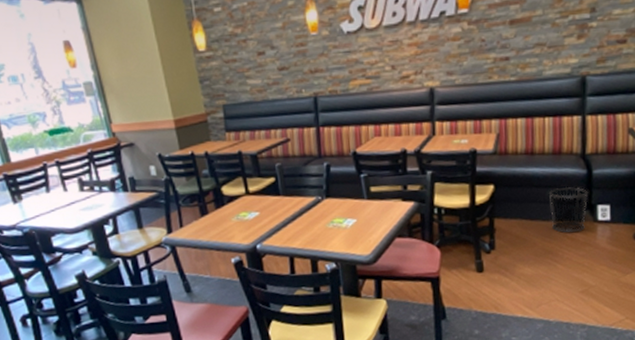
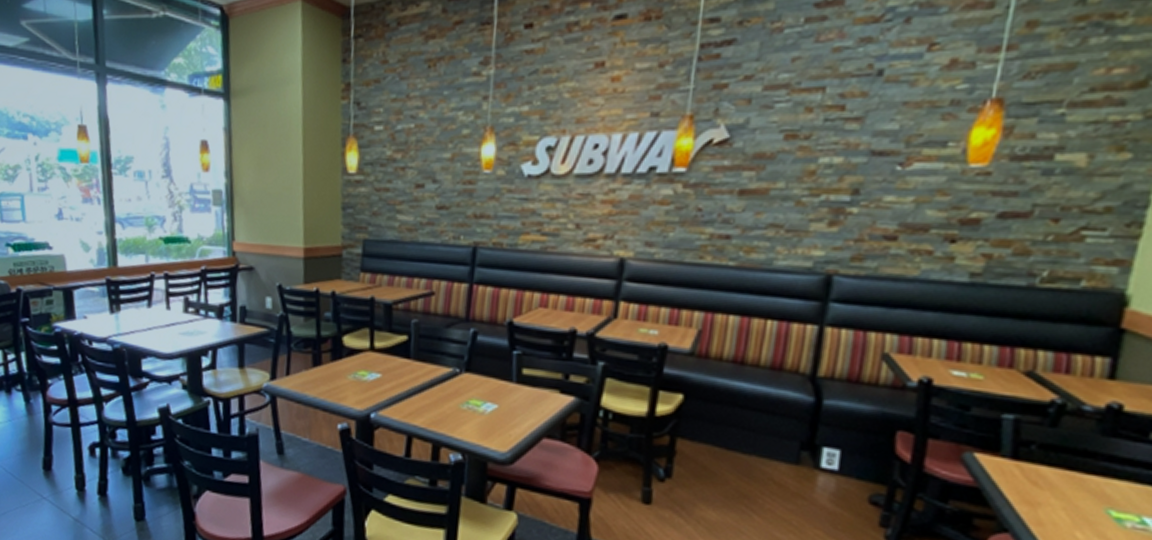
waste bin: present [548,186,589,234] -> none [754,414,813,478]

